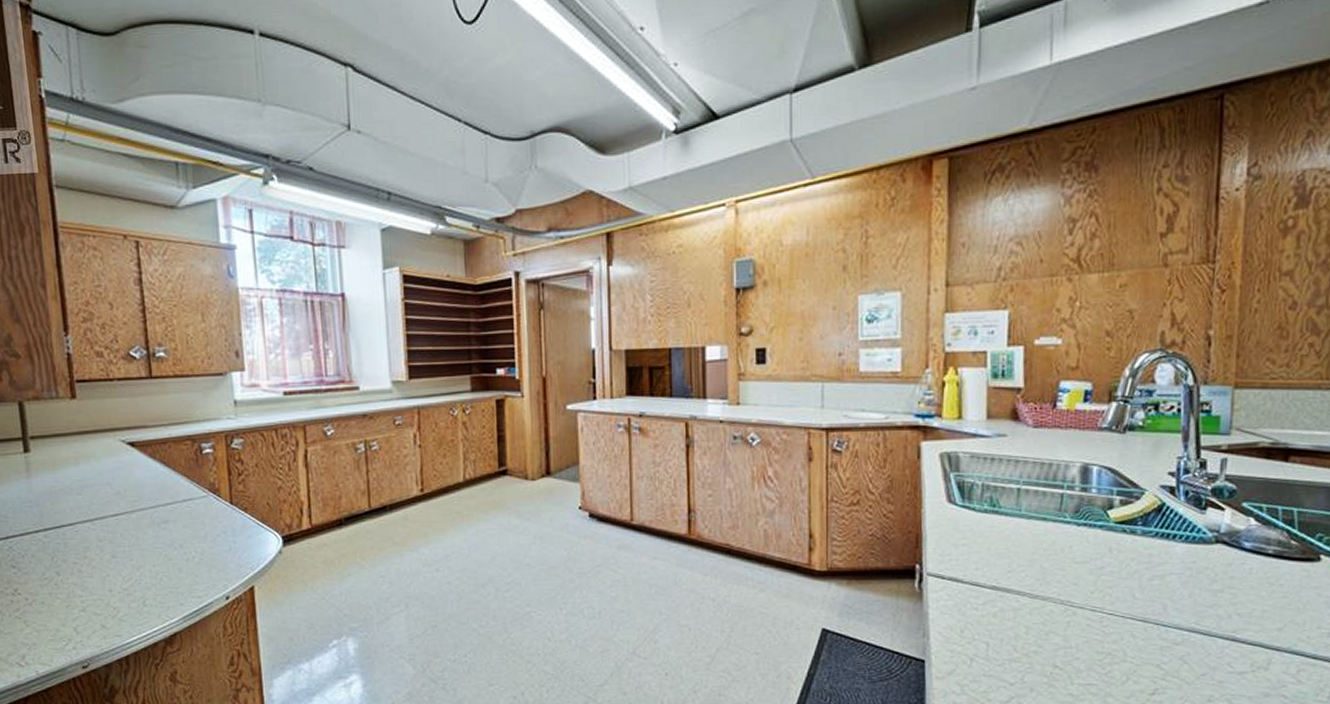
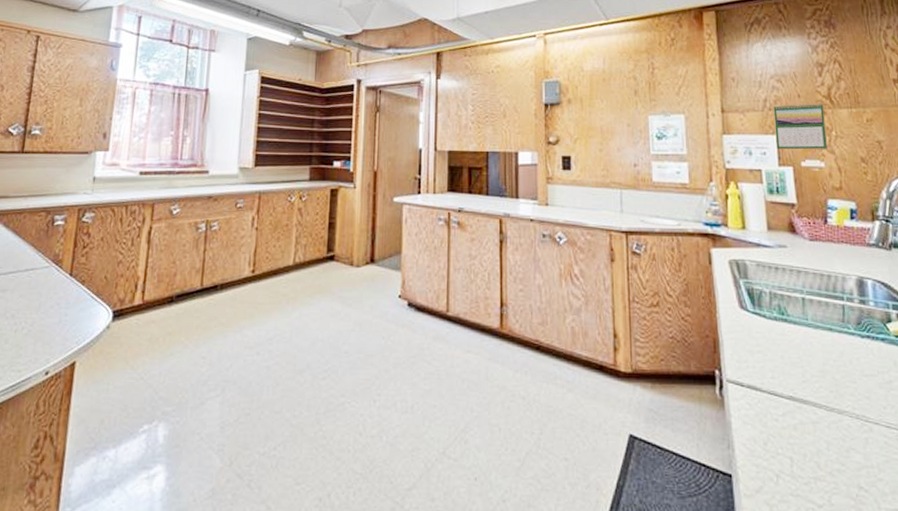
calendar: none [1007,268,1070,327] -> present [773,103,827,150]

